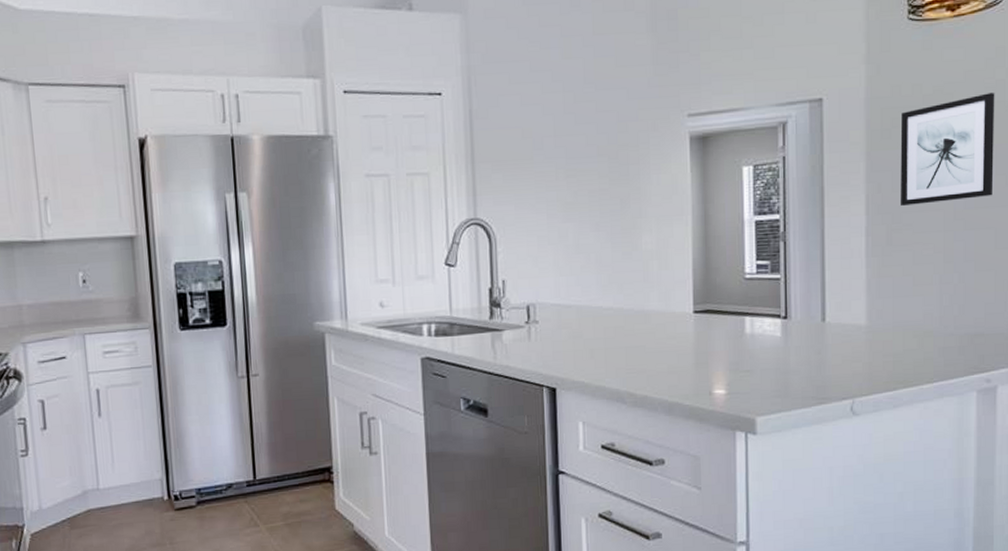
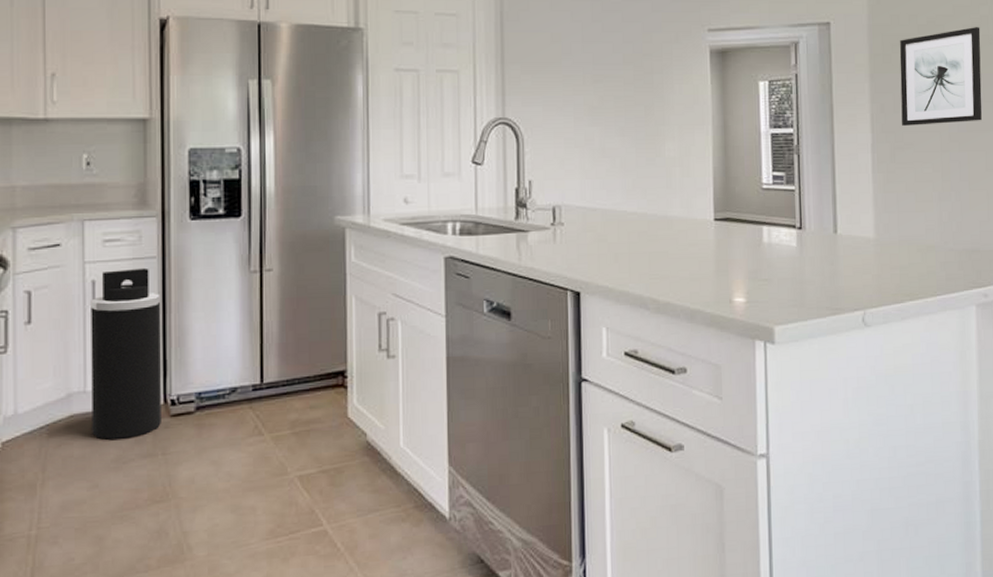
trash can: none [96,376,167,531] -> present [91,267,161,440]

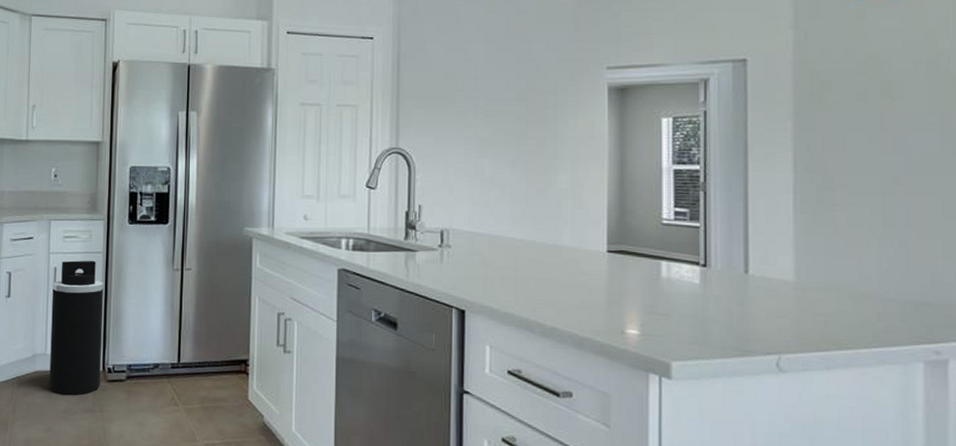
wall art: present [899,27,982,126] -> none [831,62,939,166]

